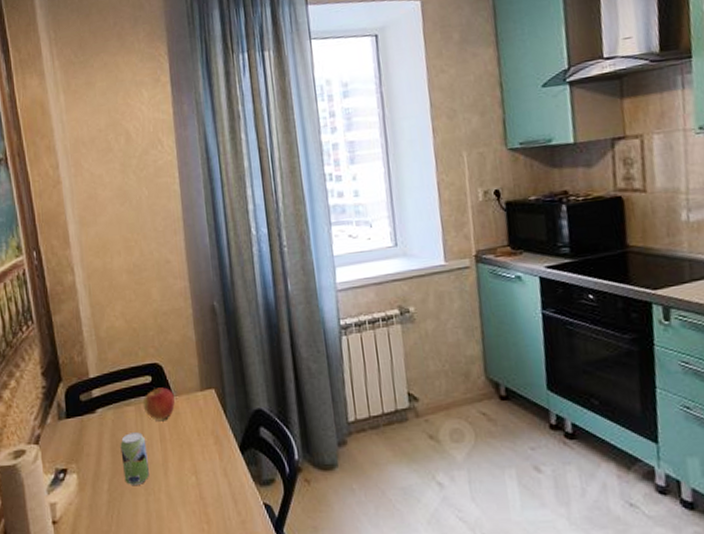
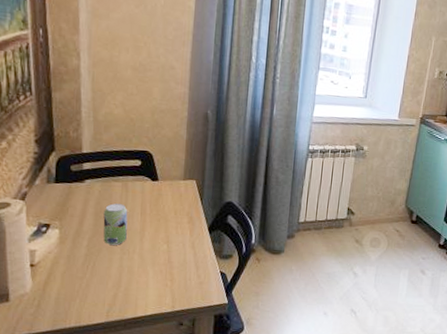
apple: present [142,387,175,420] -> none [129,170,159,198]

